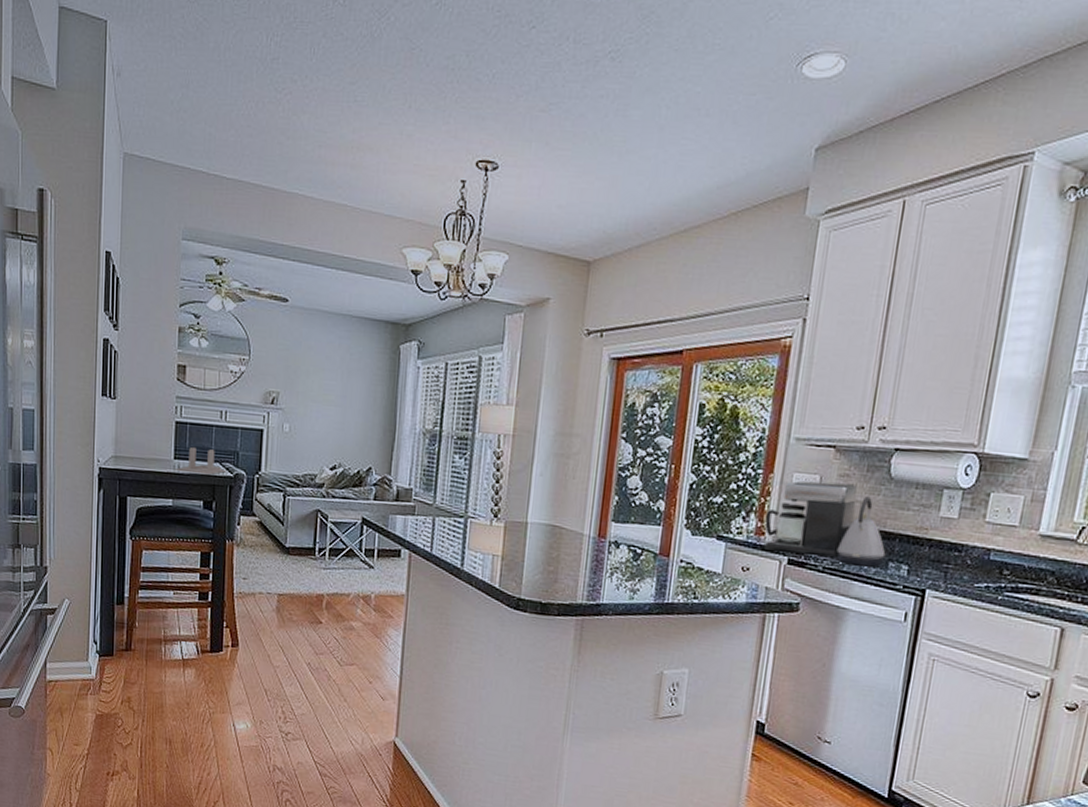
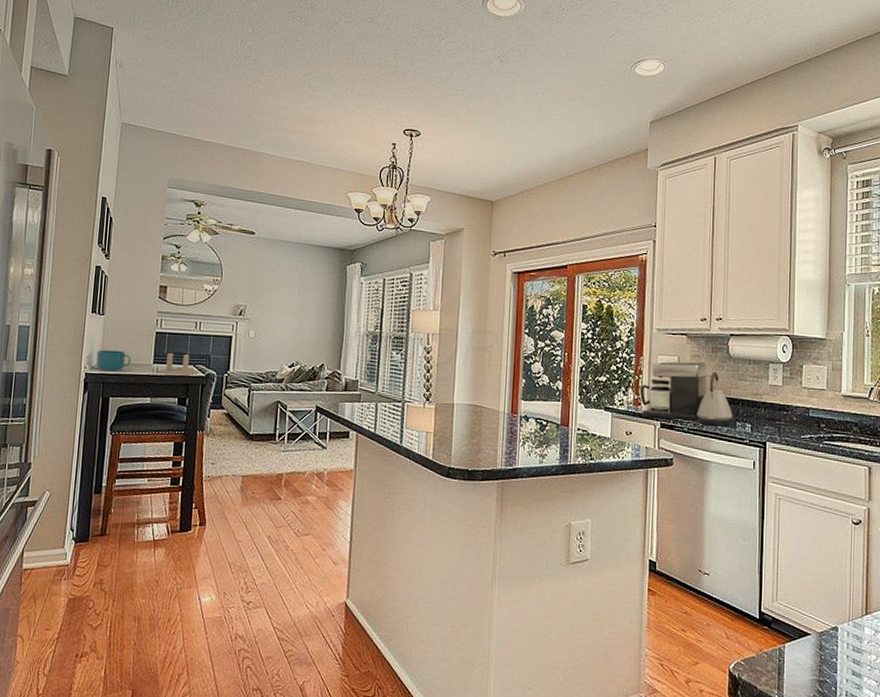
cup: none [110,440,149,468] -> present [95,349,132,372]

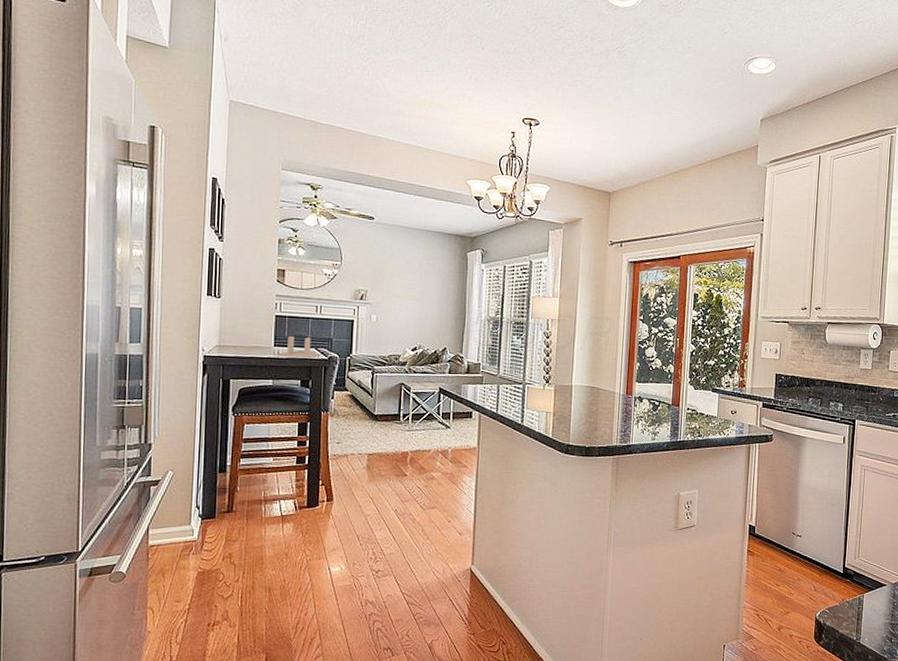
cup: present [95,349,132,372] -> none [214,332,251,355]
coffee maker: present [640,361,707,421] -> none [745,347,806,401]
kettle: present [696,371,733,428] -> none [795,356,828,407]

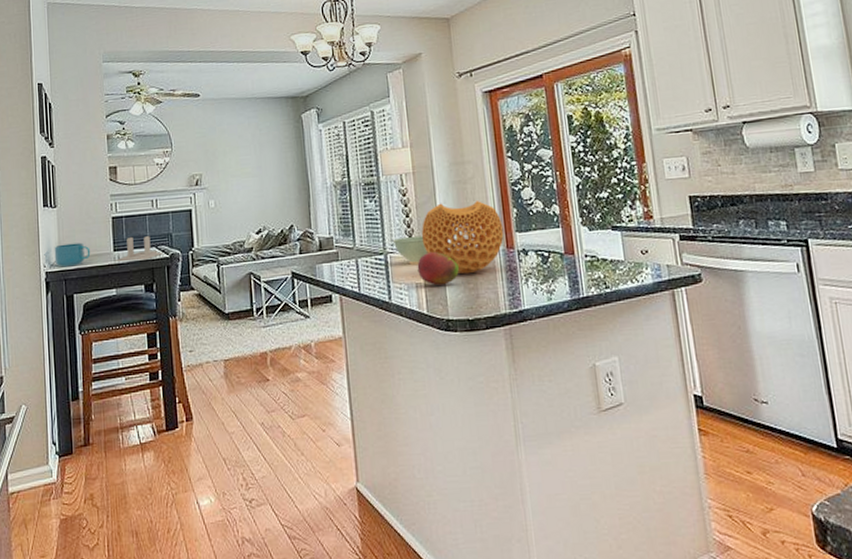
cup: none [214,332,251,355] -> present [54,242,91,268]
bowl: none [531,373,561,396] -> present [392,236,429,265]
fruit: none [549,387,584,416] -> present [417,251,459,286]
decorative bowl: none [557,349,626,410] -> present [421,201,504,275]

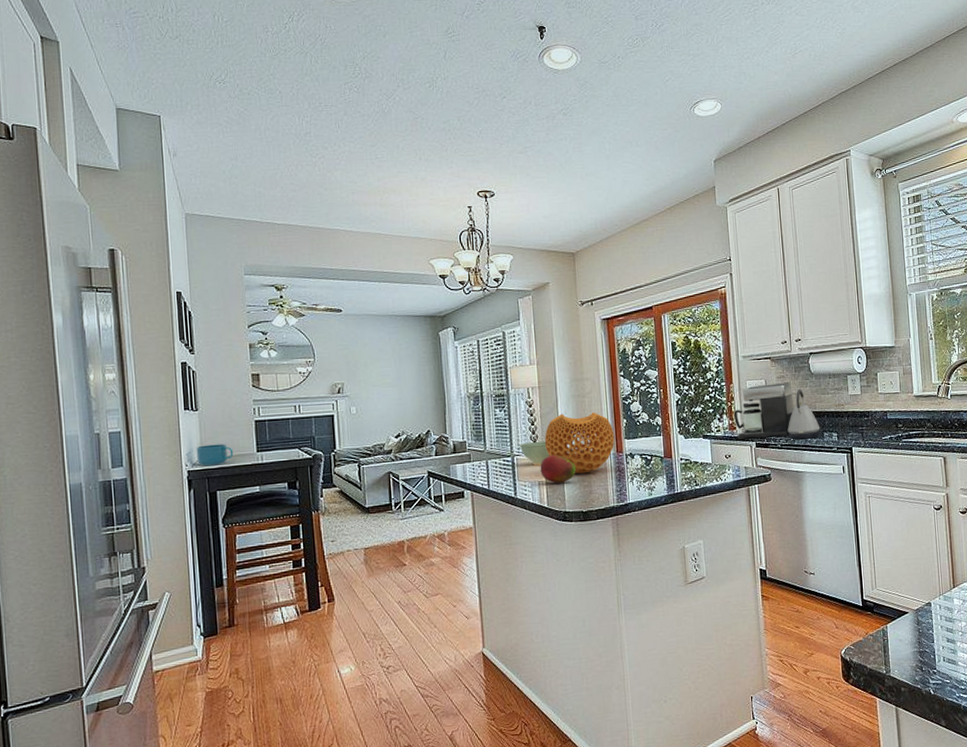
napkin holder: present [115,236,163,263] -> none [258,438,306,462]
coffee maker: none [649,159,726,232] -> present [734,382,794,441]
kettle: none [719,167,763,232] -> present [787,389,820,441]

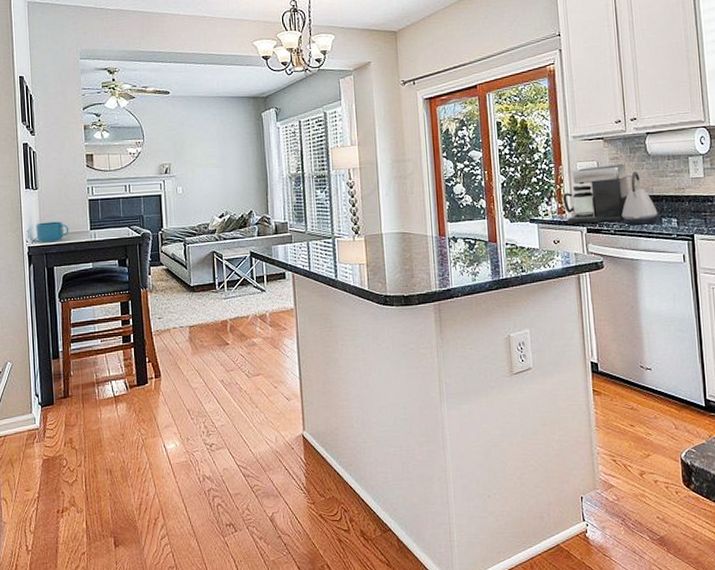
bowl: present [519,442,550,466] -> none [339,224,371,248]
fruit: present [540,454,576,483] -> none [361,236,397,266]
decorative bowl: present [544,412,615,474] -> none [365,194,437,258]

